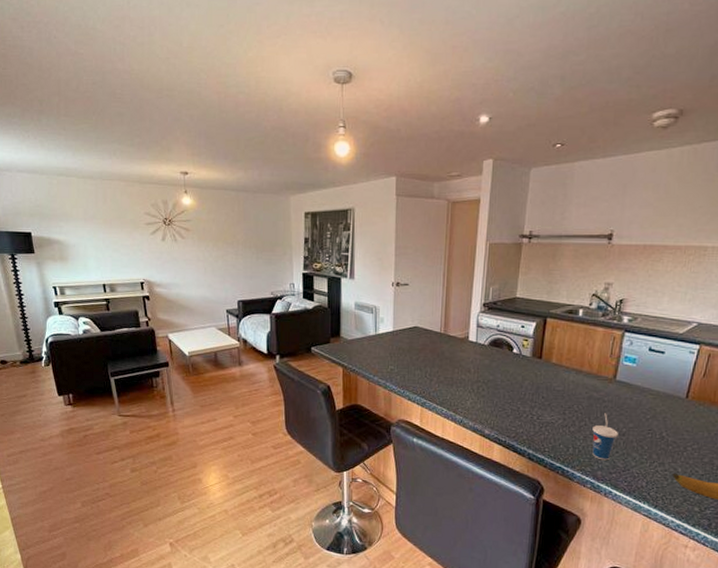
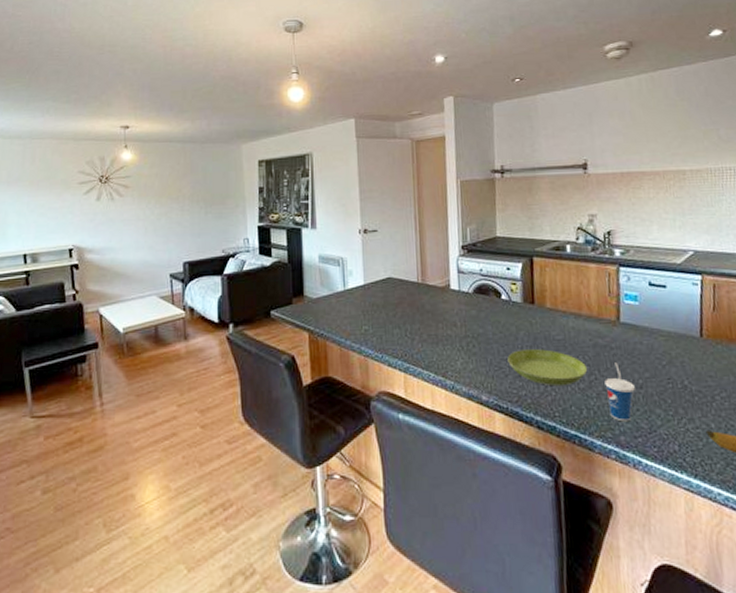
saucer: none [511,396,580,428] -> present [507,349,588,387]

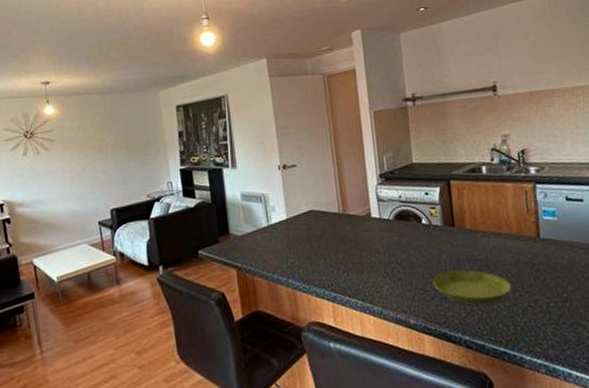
cup: present [604,362,635,422] -> none [529,278,560,336]

